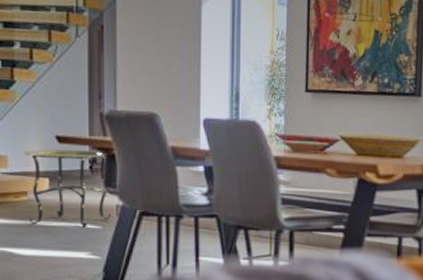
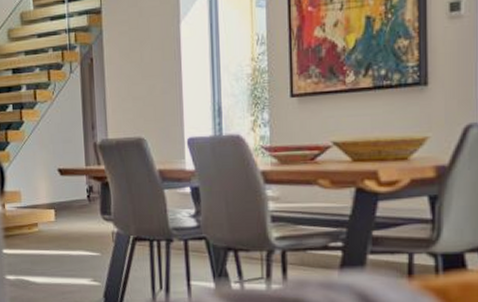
side table: present [23,149,110,227] -> none [33,179,107,255]

